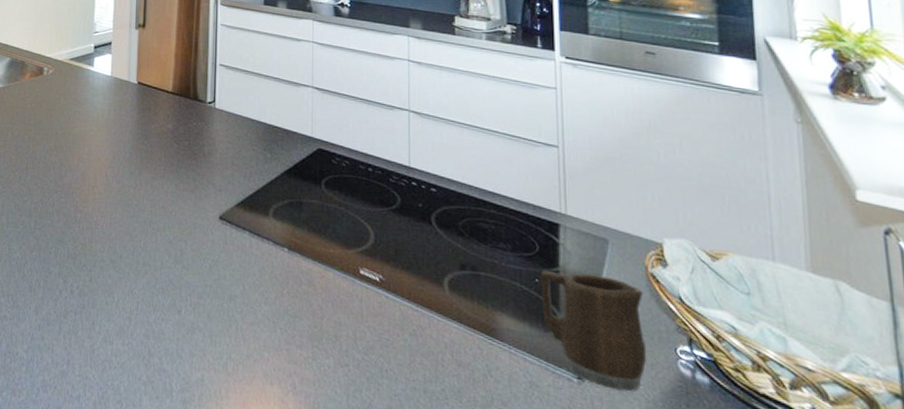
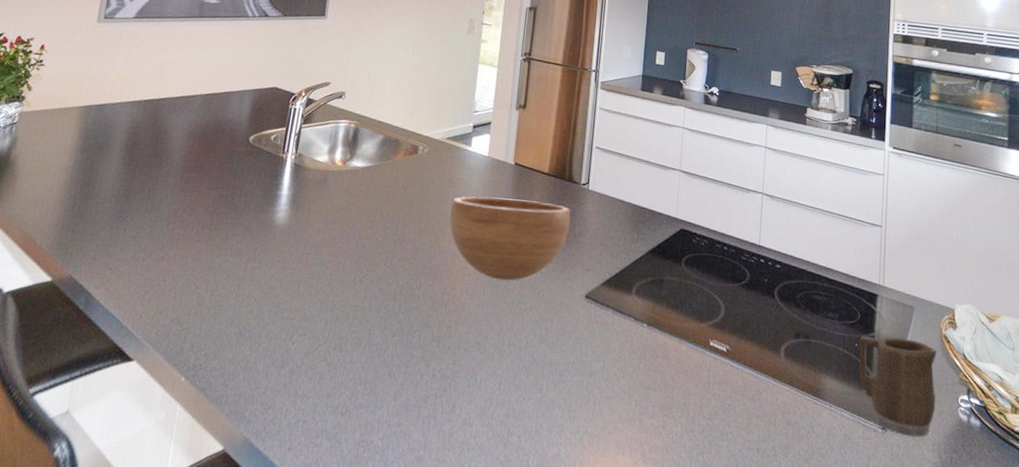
bowl: none [77,116,199,200] -> present [449,196,571,281]

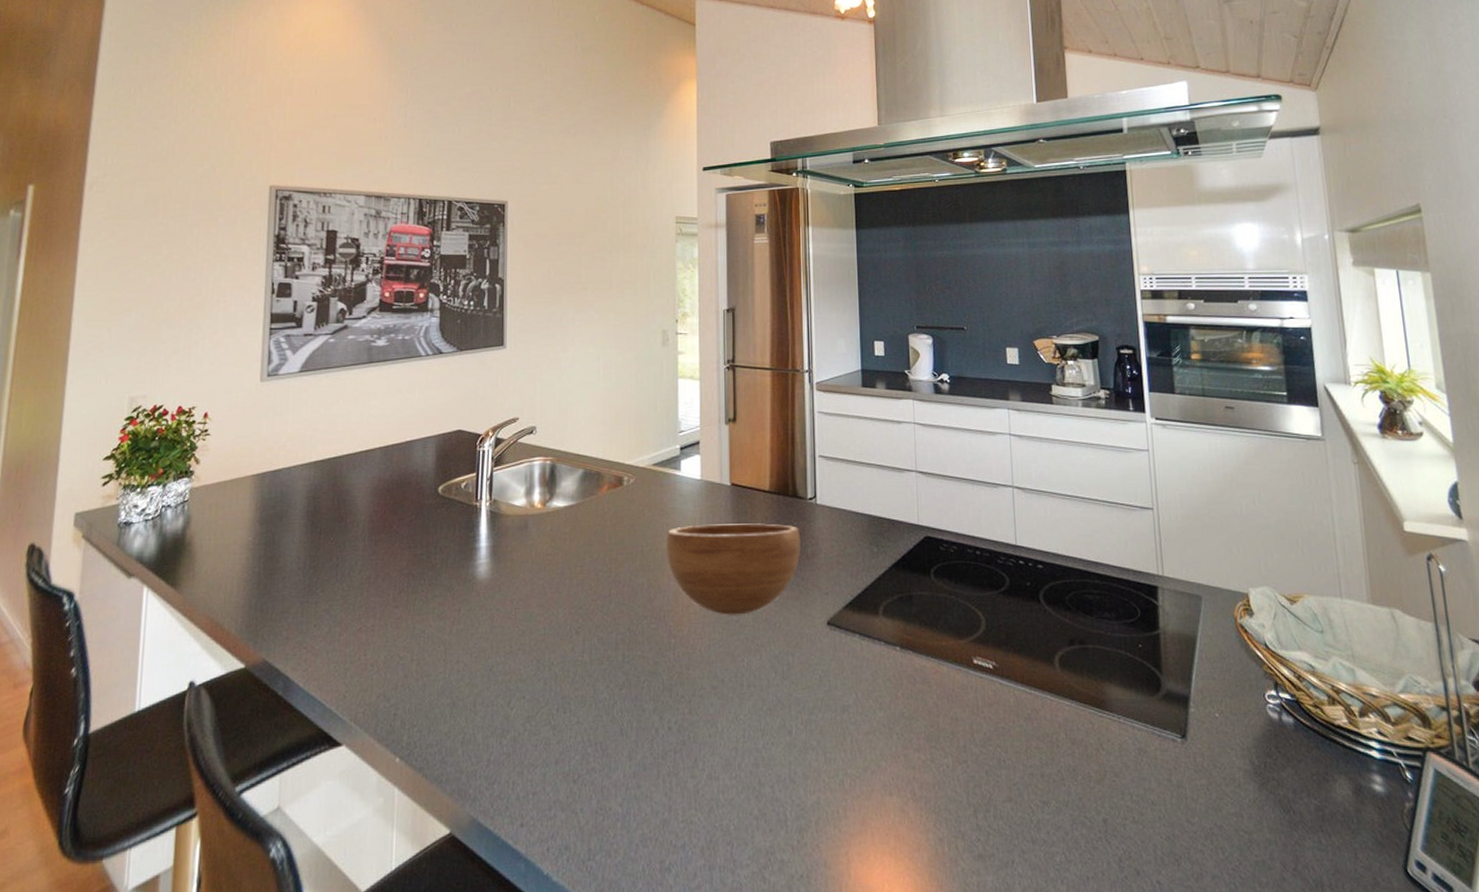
mug: present [858,335,937,438] -> none [1143,633,1240,744]

